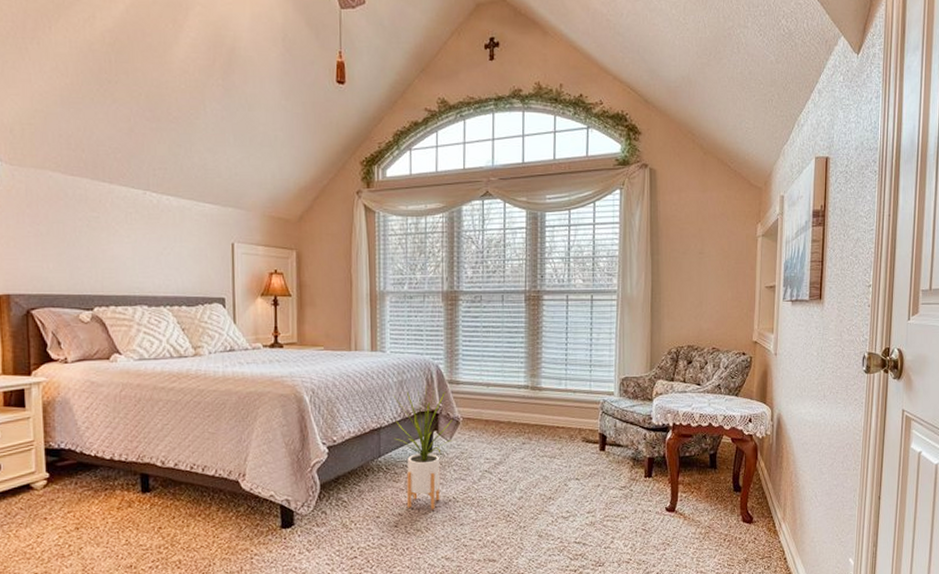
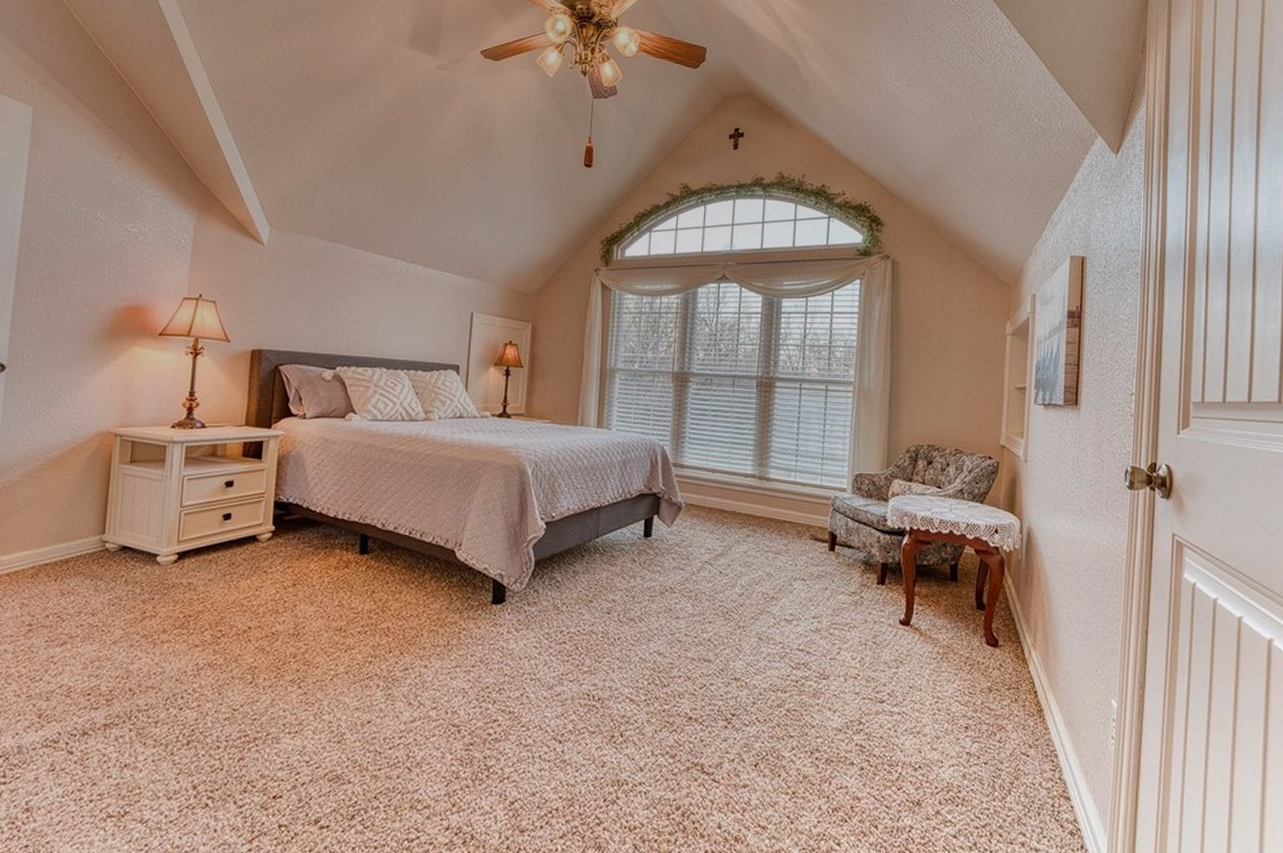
house plant: present [393,386,455,509] -> none [613,467,677,598]

